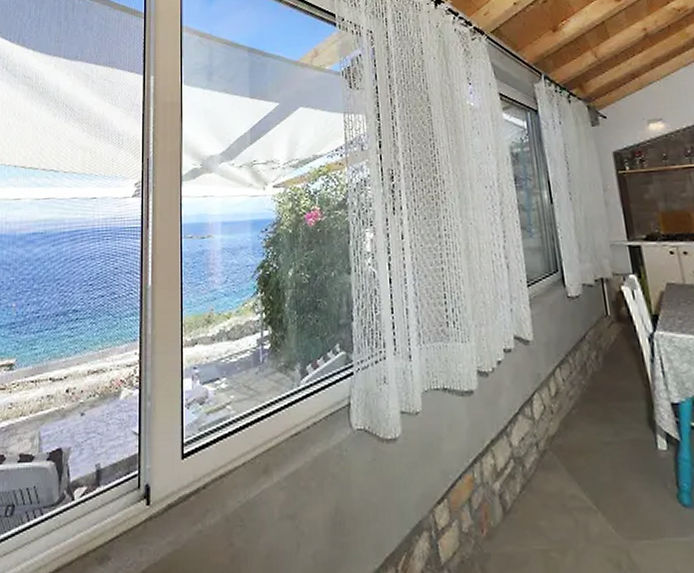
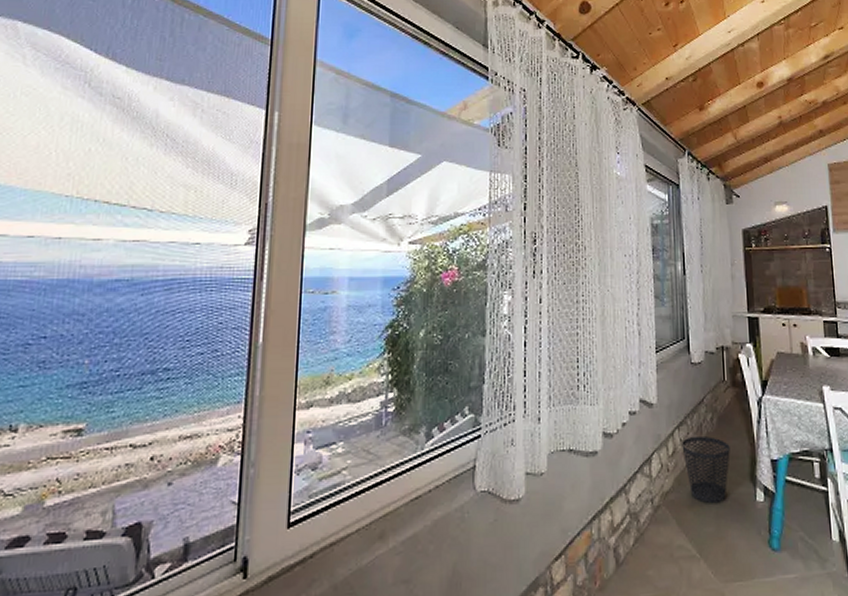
wastebasket: none [564,375,622,451] -> present [682,435,730,504]

